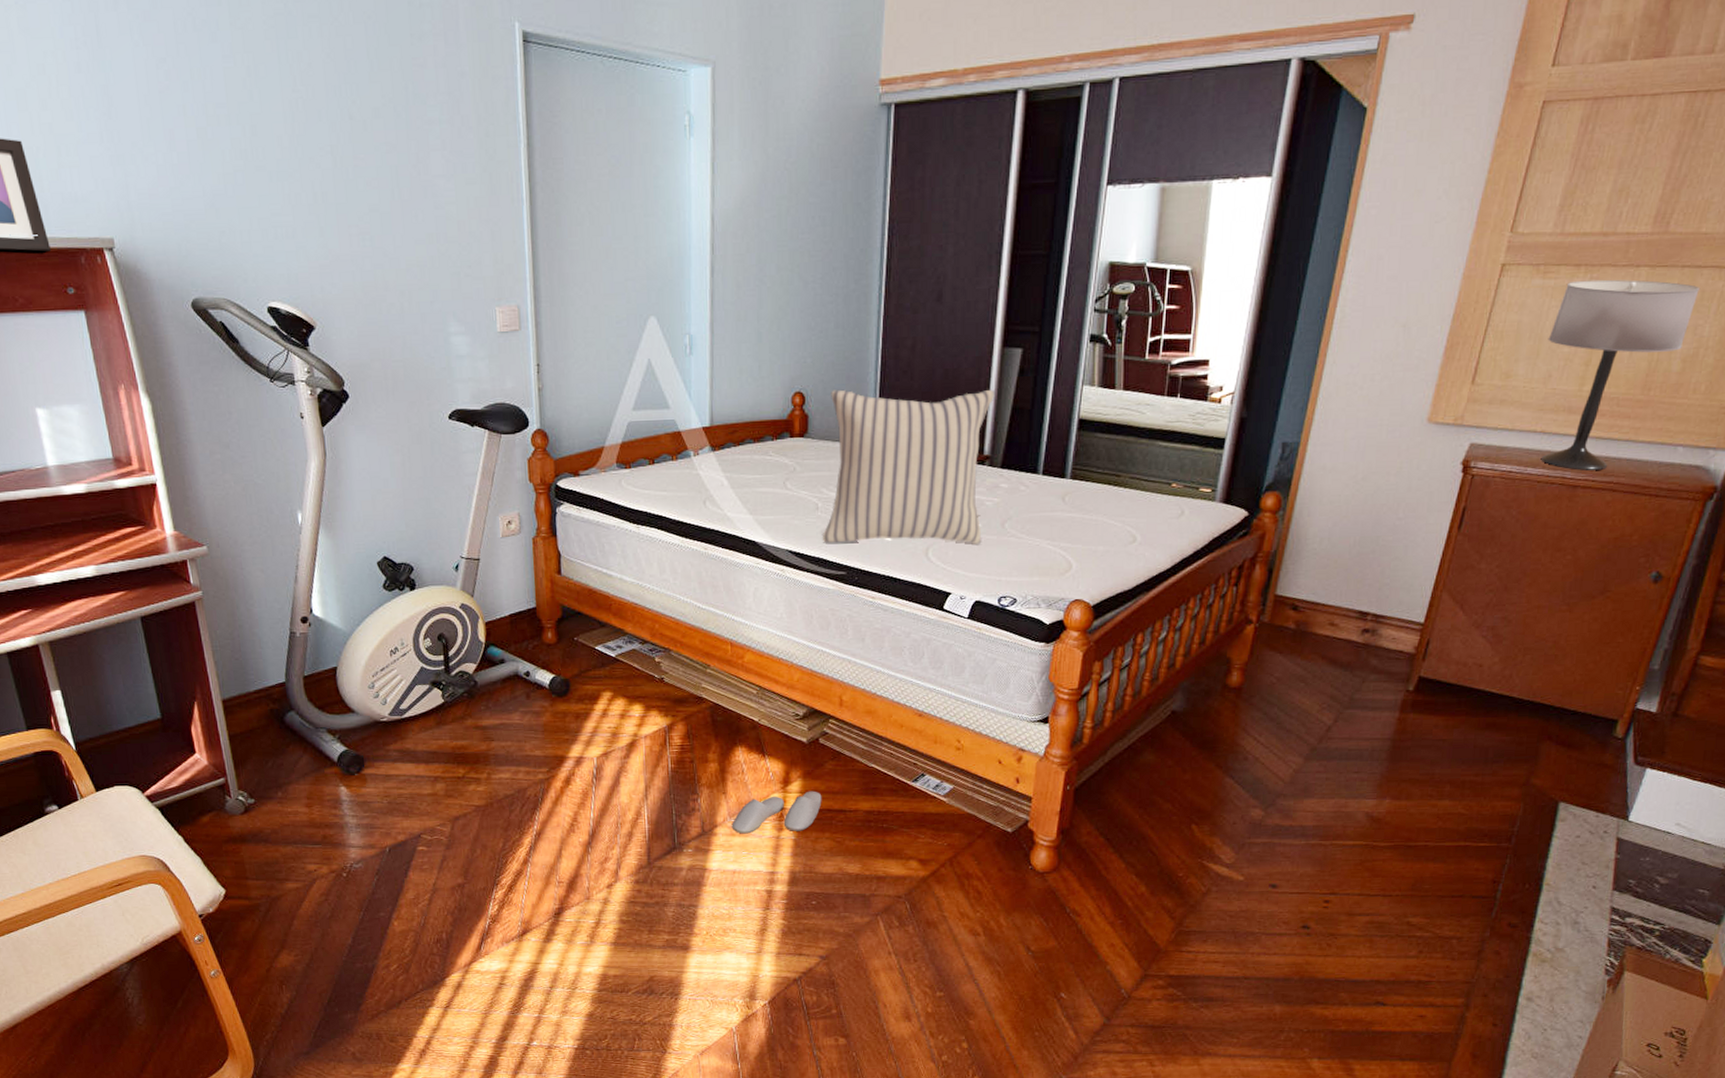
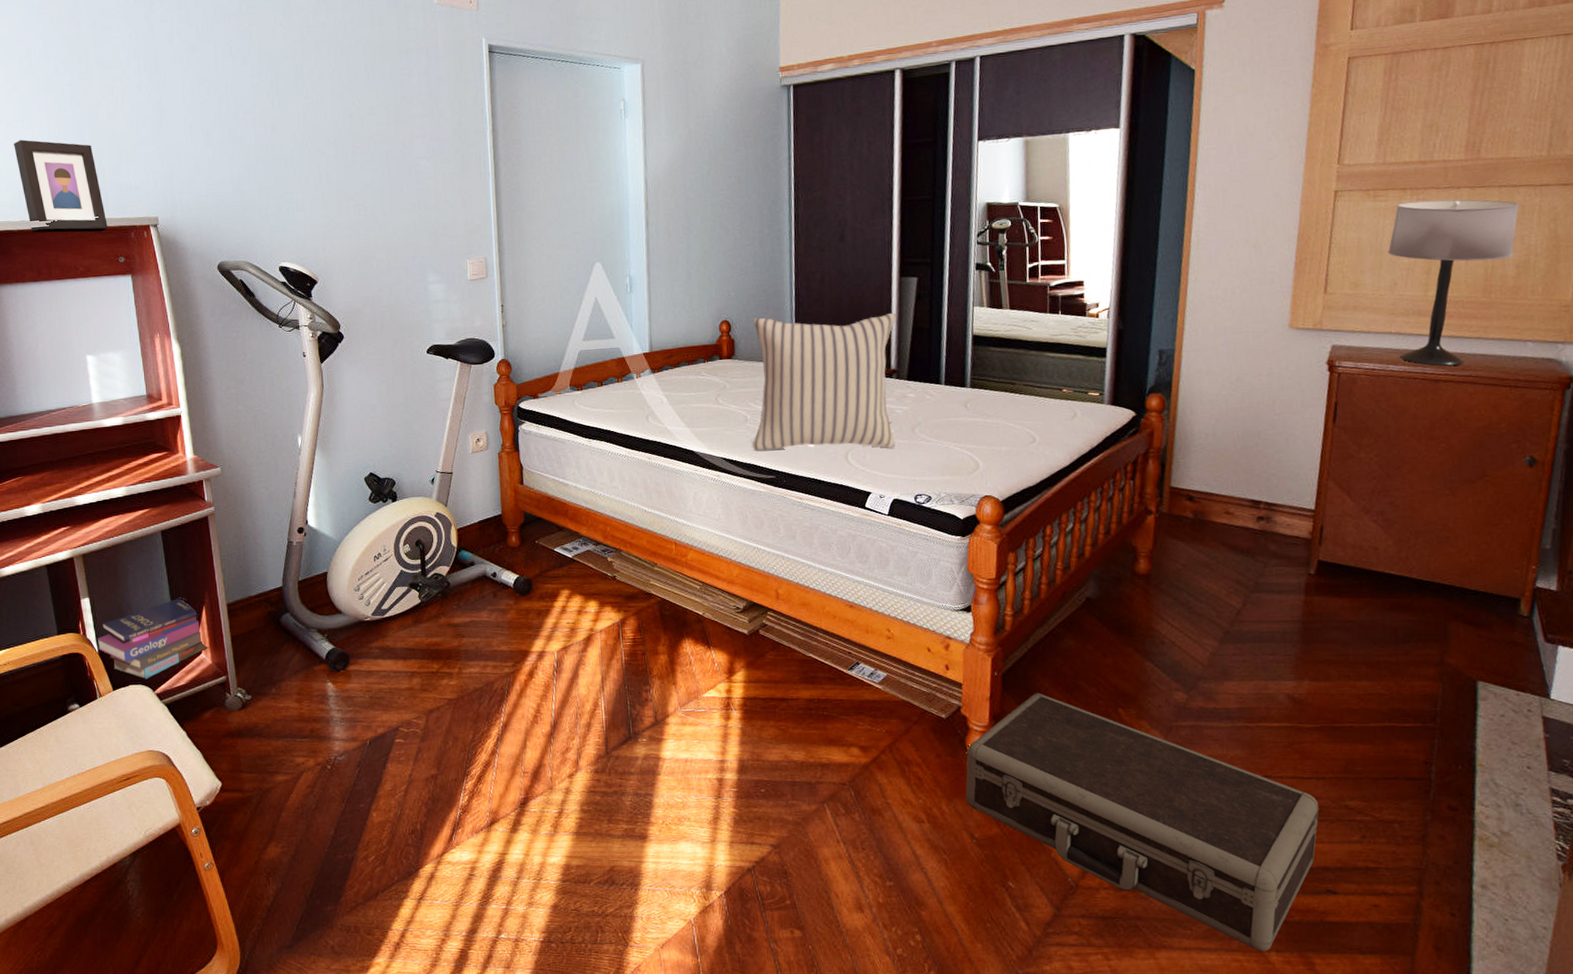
books: none [73,691,205,780] -> present [97,597,210,680]
slippers: present [731,791,822,834] -> none [682,680,765,723]
suitcase: none [1025,808,1381,1059] -> present [965,693,1319,952]

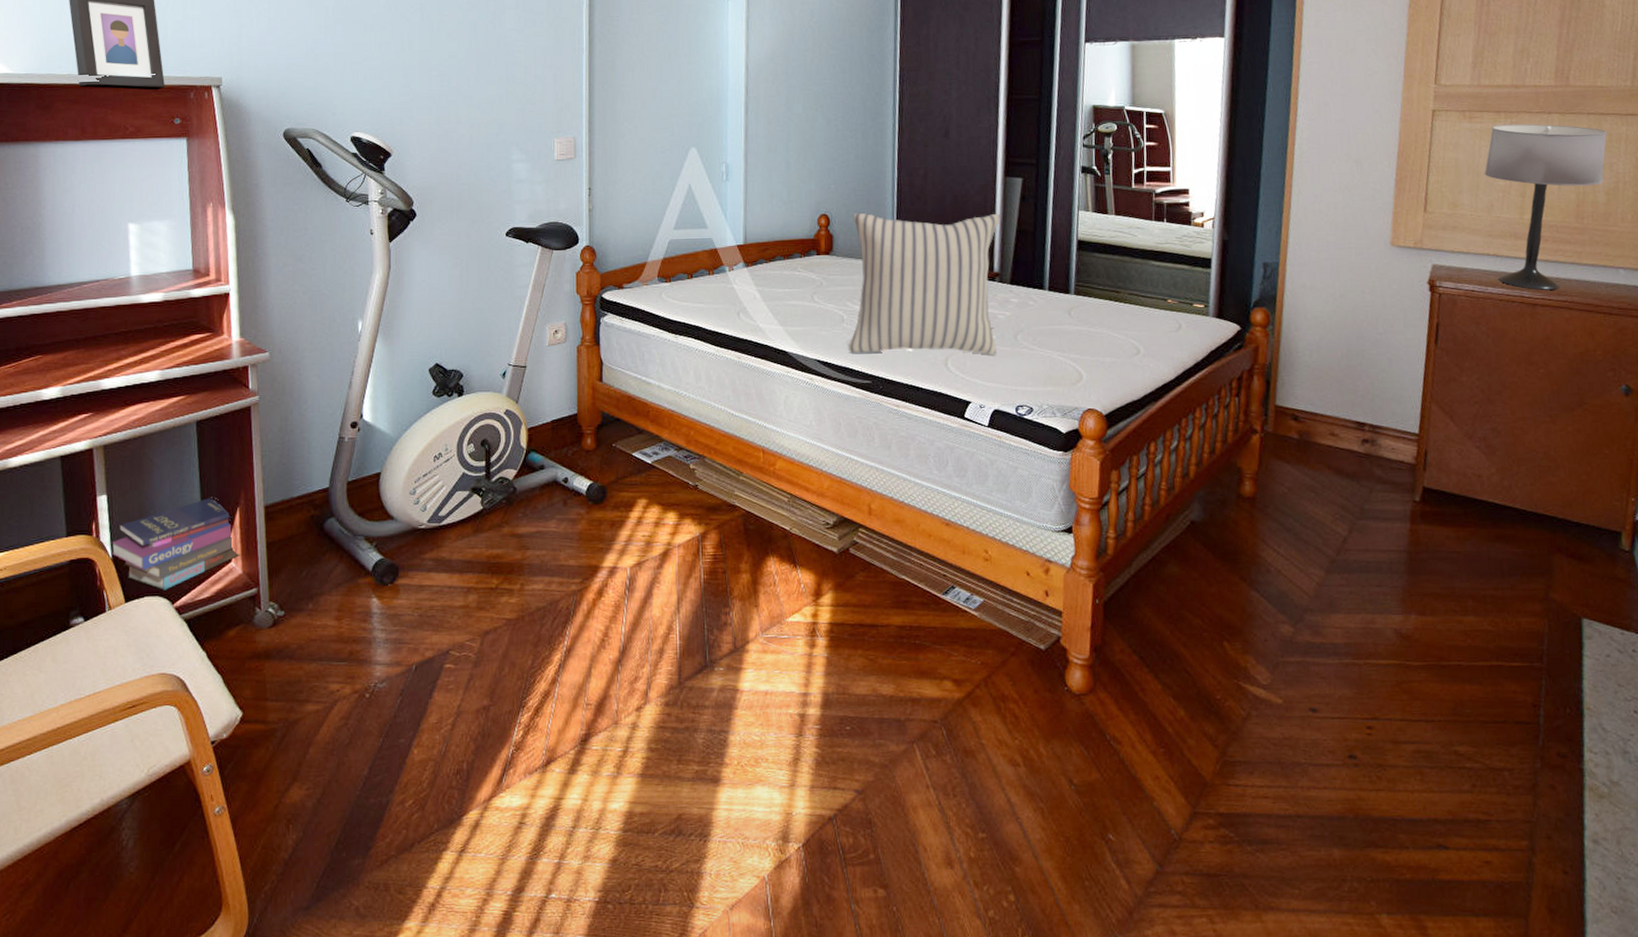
suitcase: present [965,693,1319,952] -> none [1064,623,1429,914]

